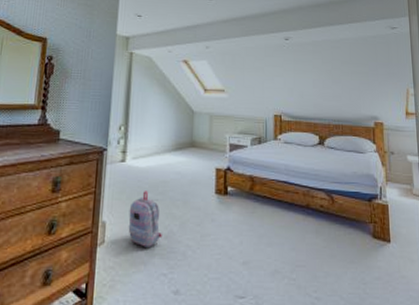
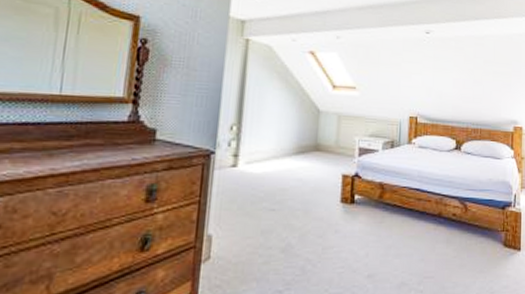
backpack: present [128,191,162,247] -> none [238,200,279,263]

